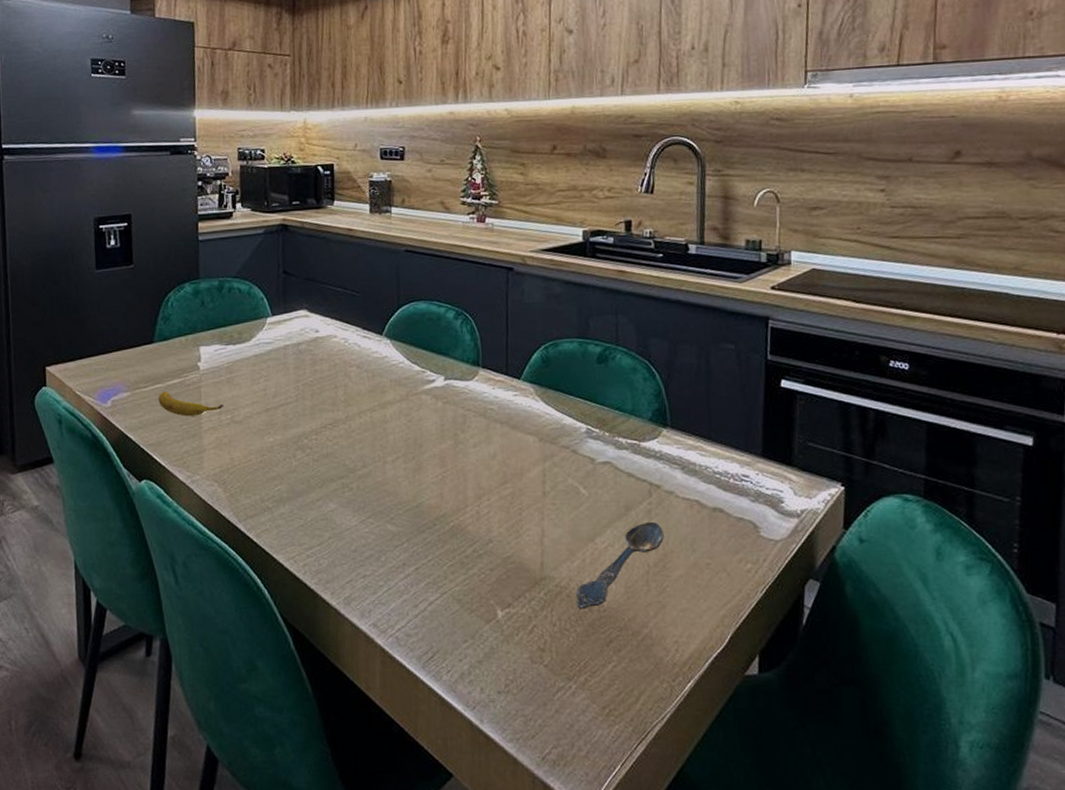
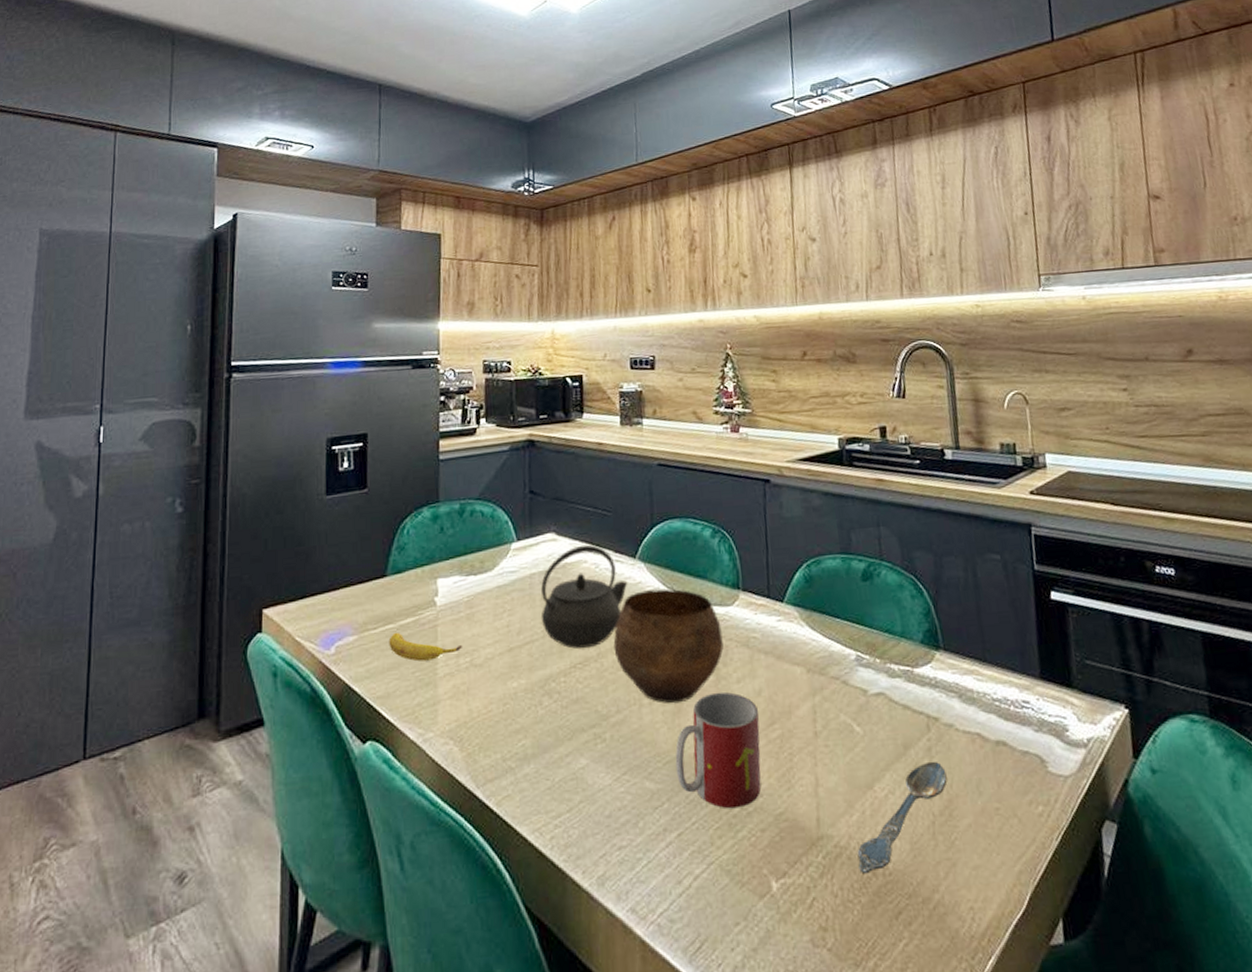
kettle: none [294,321,375,411] -> present [541,544,628,649]
bowl: none [360,363,462,462] -> present [613,588,724,704]
mug: none [415,454,493,551] -> present [675,692,761,809]

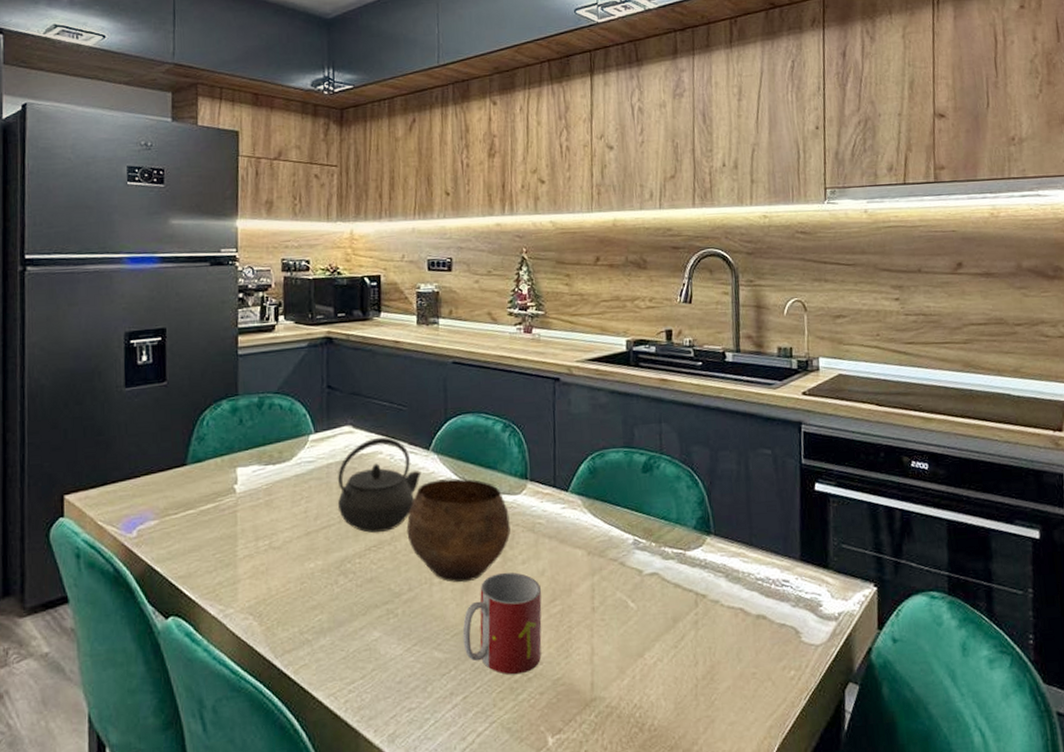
banana: present [388,632,463,662] -> none [189,517,262,544]
spoon: present [857,761,947,875] -> none [626,632,711,730]

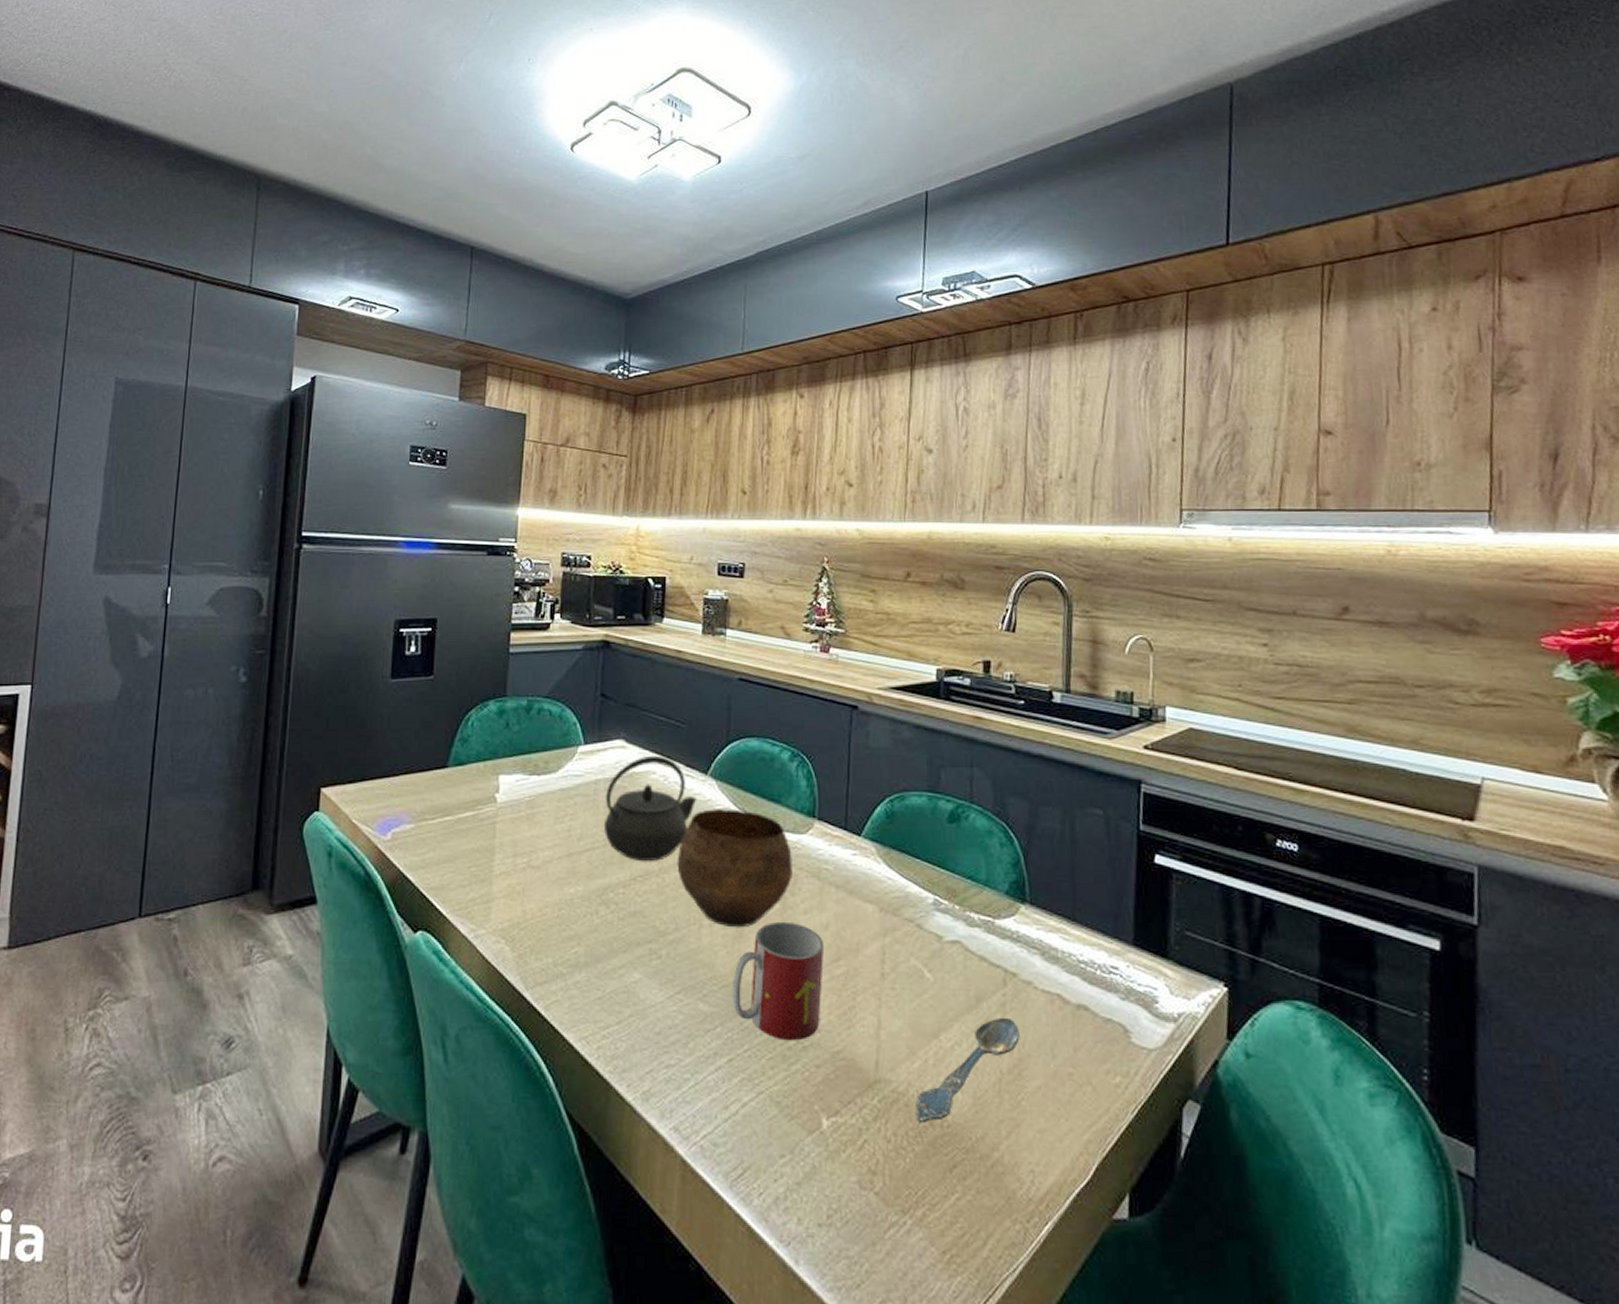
spoon: none [626,632,711,730] -> present [915,1017,1020,1124]

